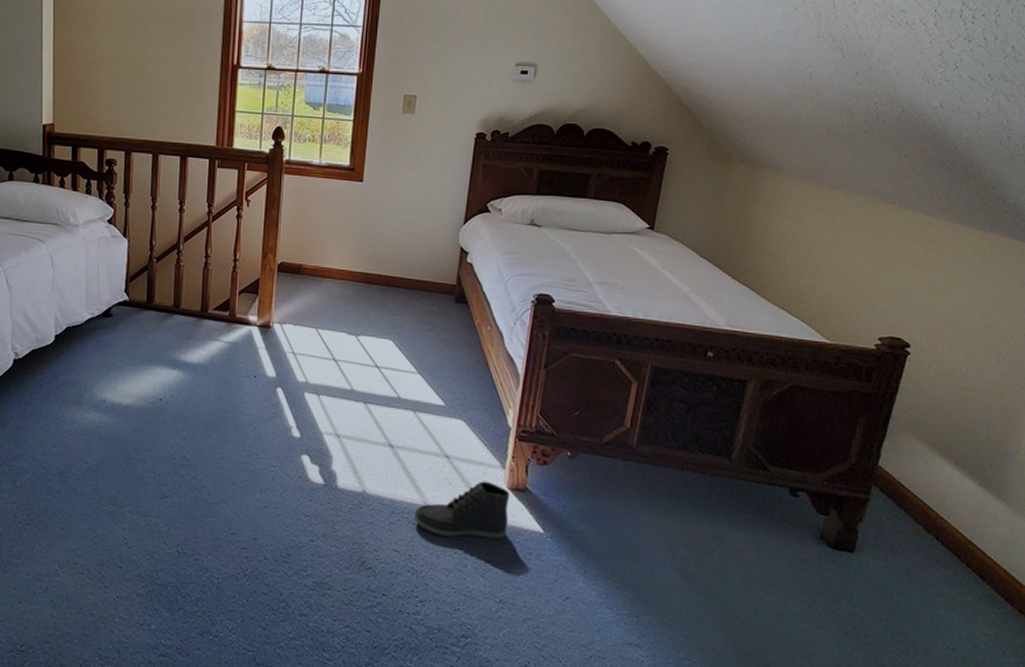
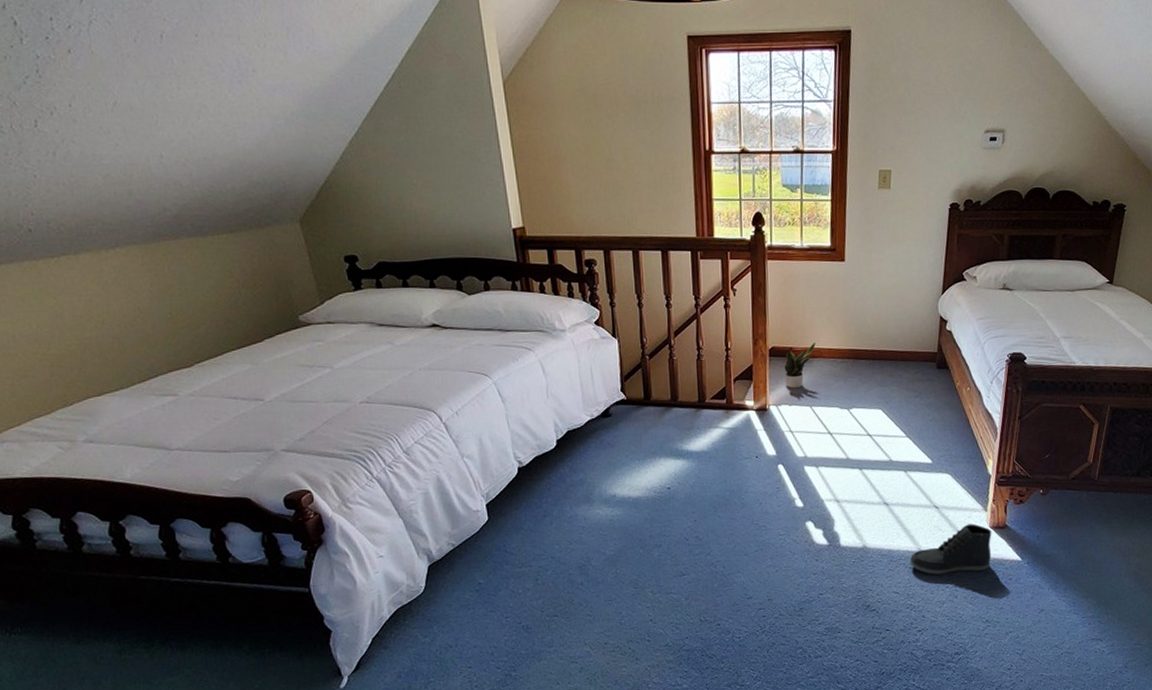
potted plant: none [291,262,326,307] -> present [784,343,815,388]

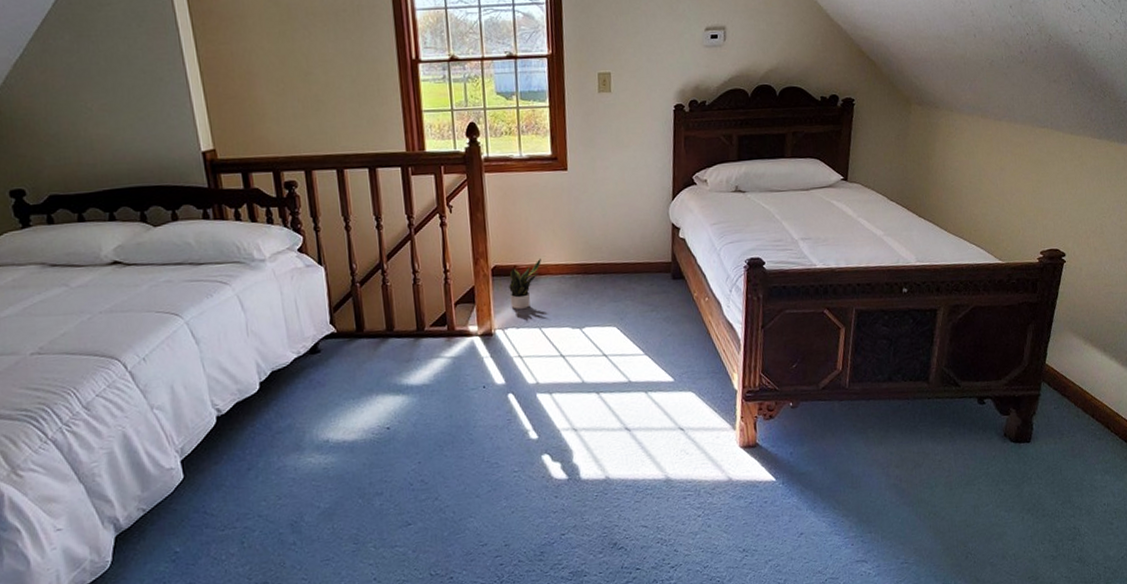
sneaker: present [909,523,992,575] -> none [656,444,744,504]

